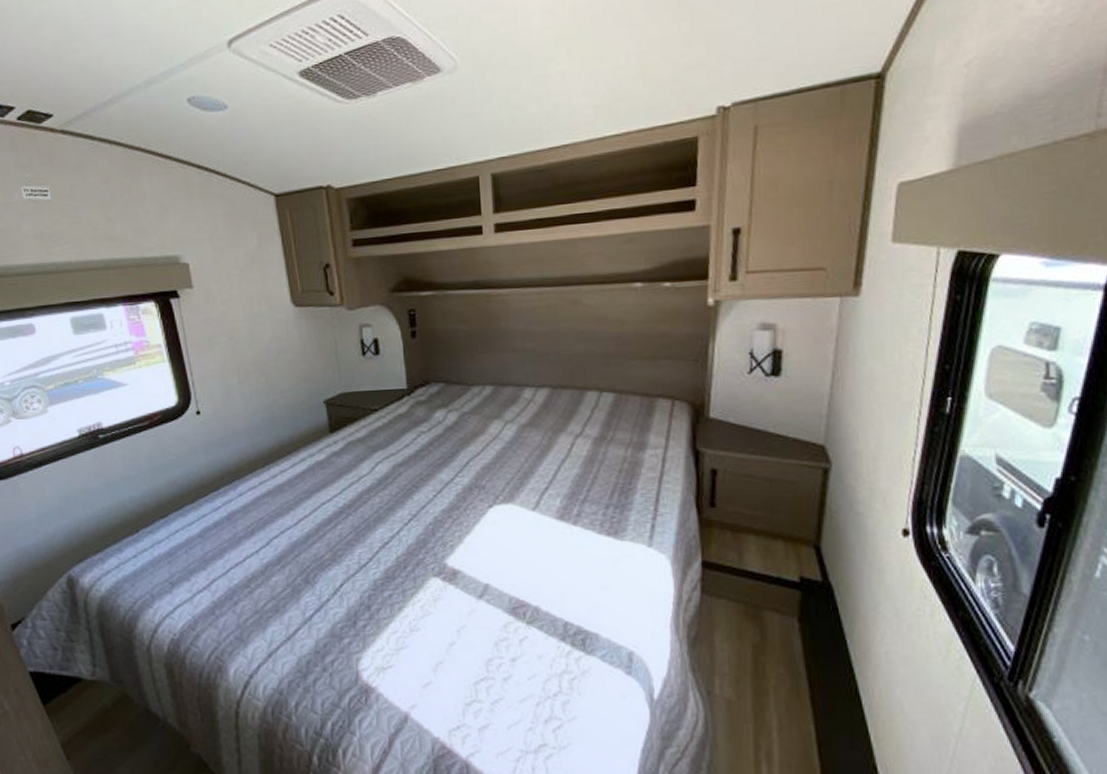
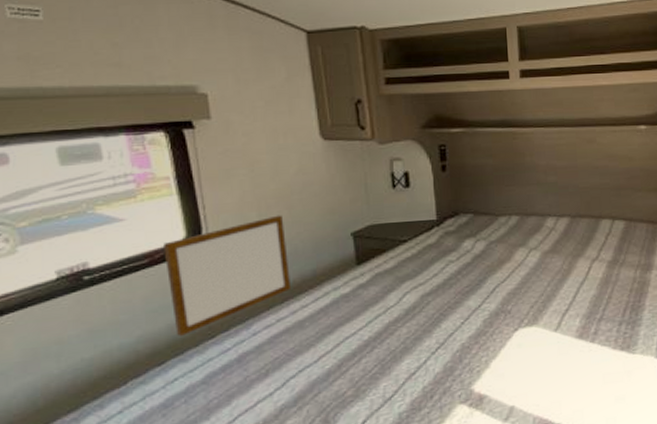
writing board: none [160,381,271,494] -> present [164,215,292,337]

